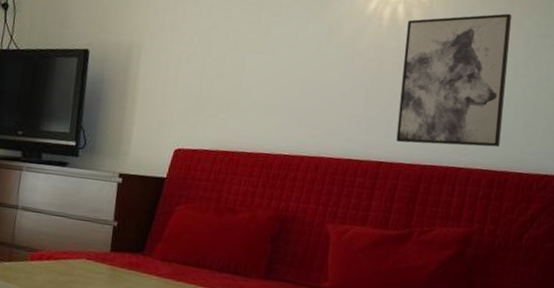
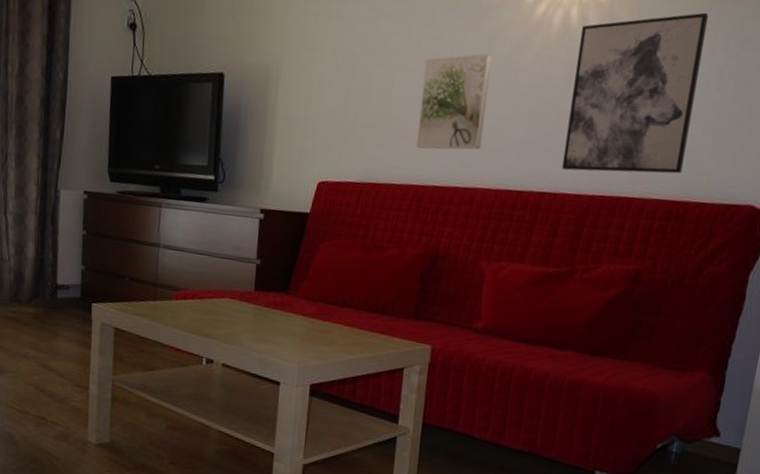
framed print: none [266,40,332,123] -> present [416,53,492,150]

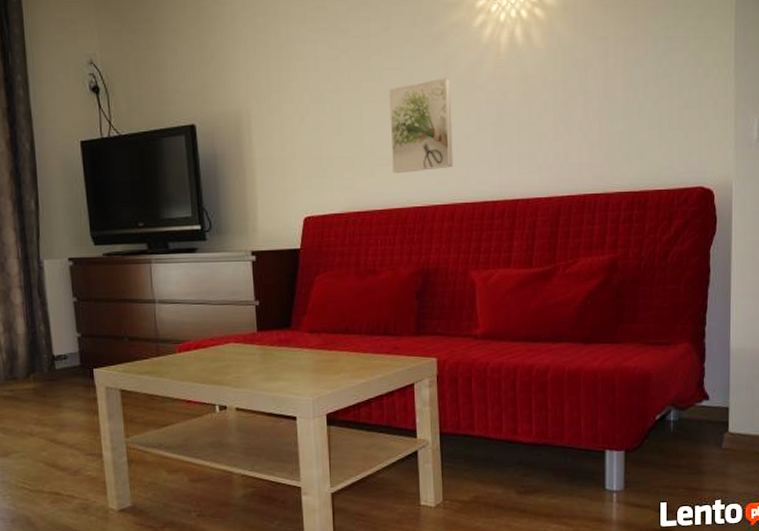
wall art: present [562,12,709,174] -> none [527,19,637,177]

